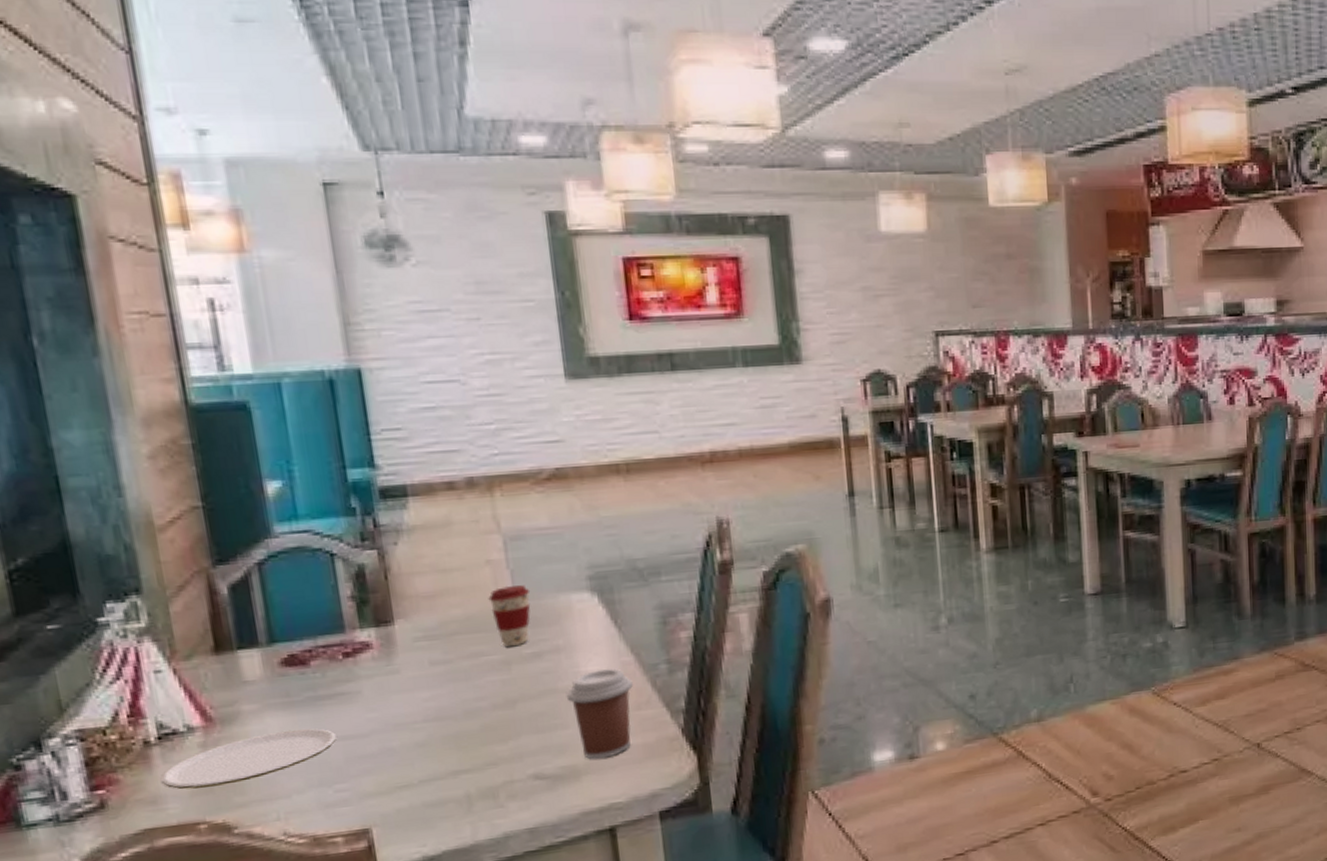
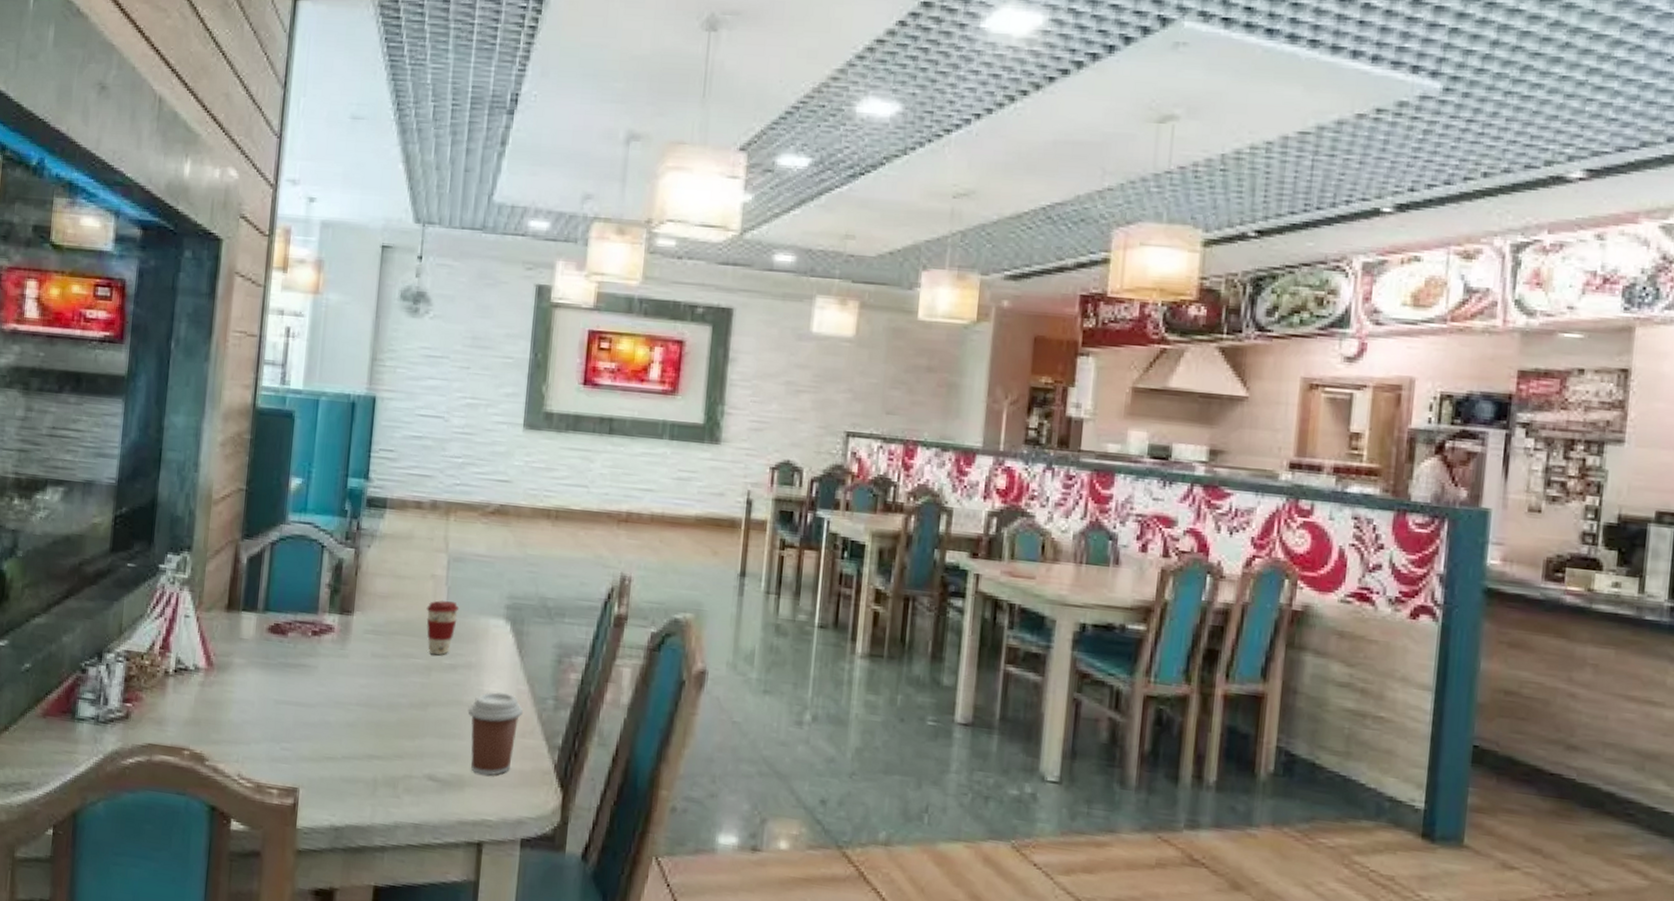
plate: present [160,728,336,789] -> none [168,685,292,722]

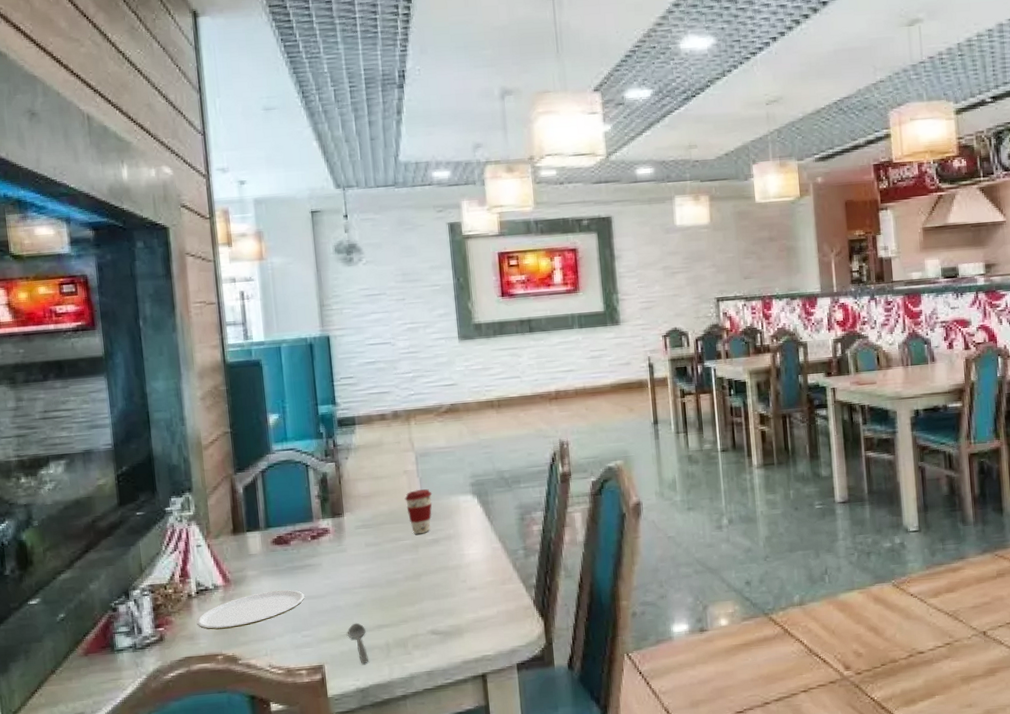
plate: none [168,685,292,722] -> present [196,589,305,630]
spoon: none [332,746,353,798] -> present [348,623,368,664]
coffee cup: present [467,692,523,776] -> none [454,552,500,621]

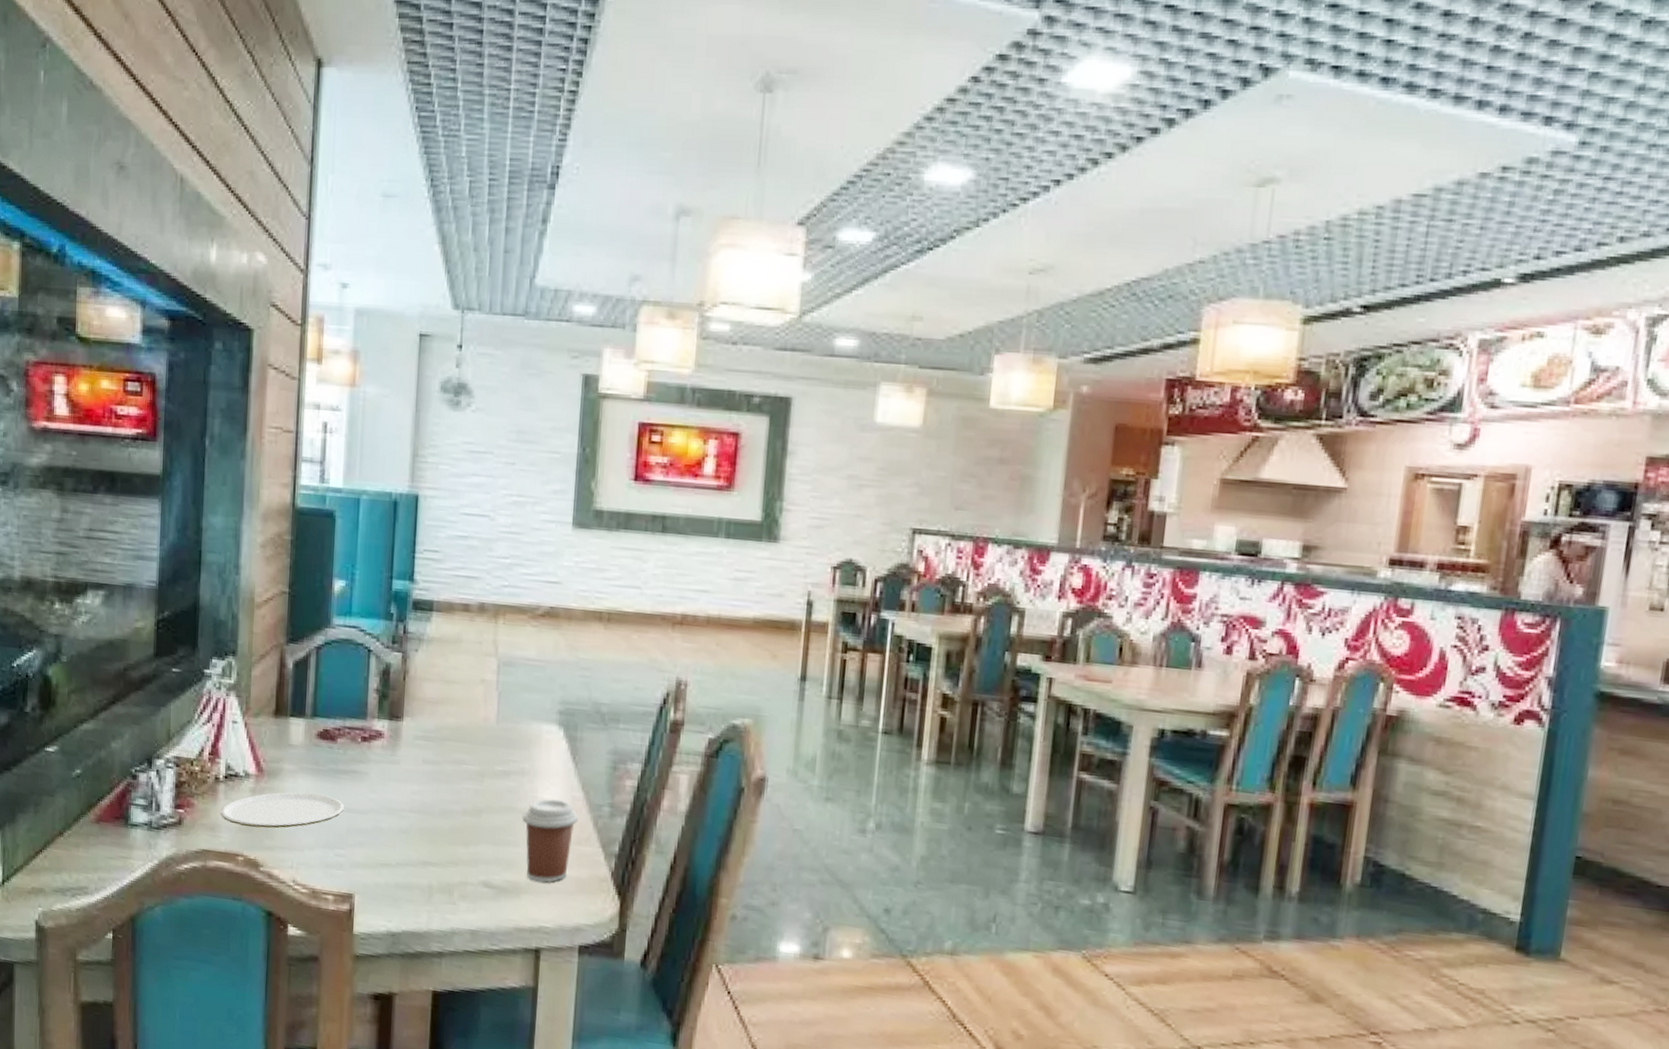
spoon: present [348,623,368,664] -> none [387,852,408,904]
coffee cup: present [404,489,432,534] -> none [477,705,511,761]
coffee cup: none [454,552,500,621] -> present [522,799,578,883]

